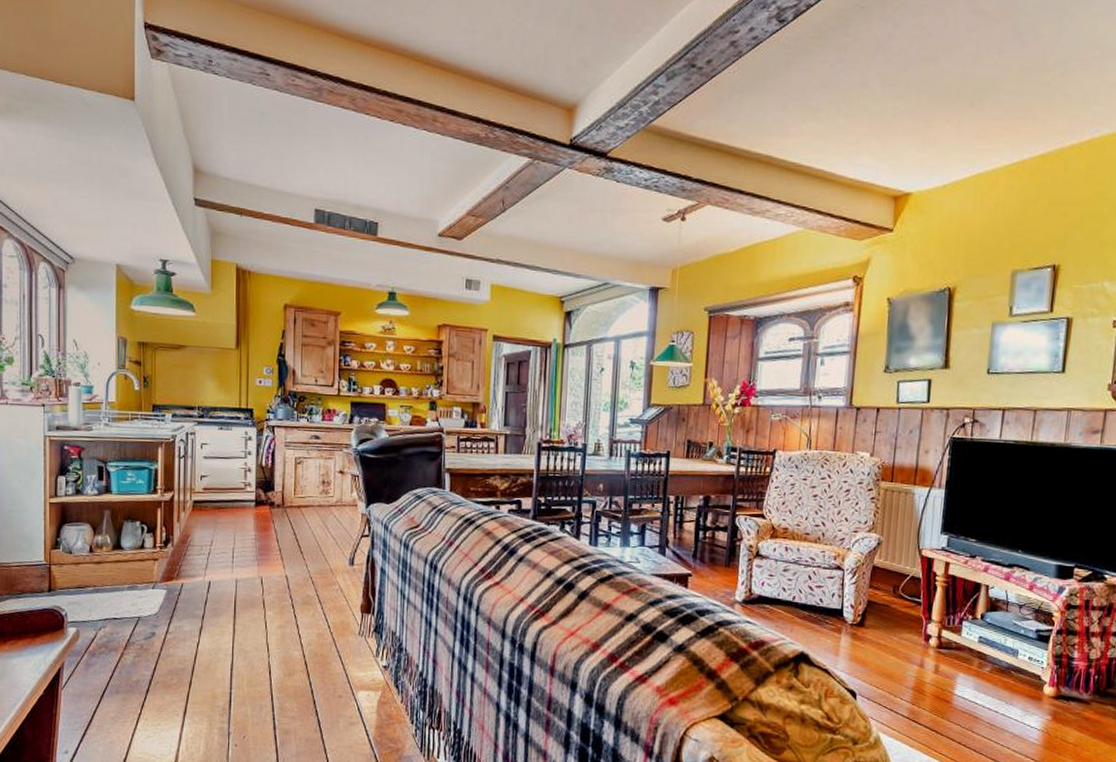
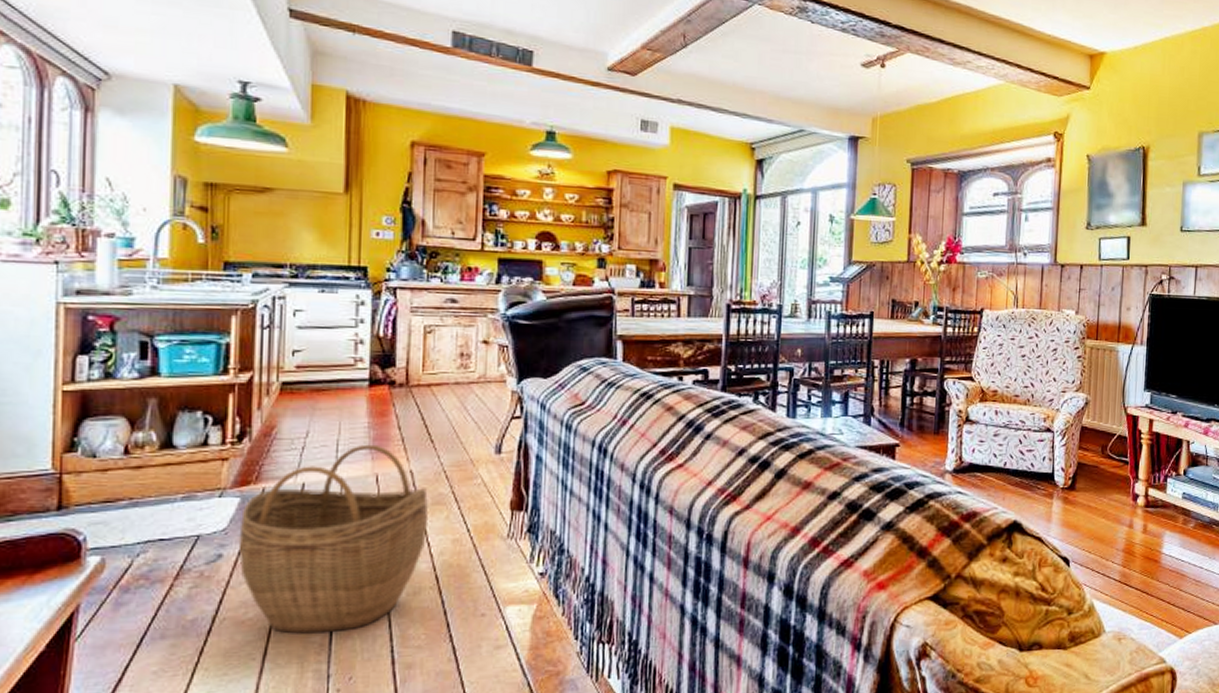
woven basket: none [166,552,300,700] -> present [238,444,429,634]

